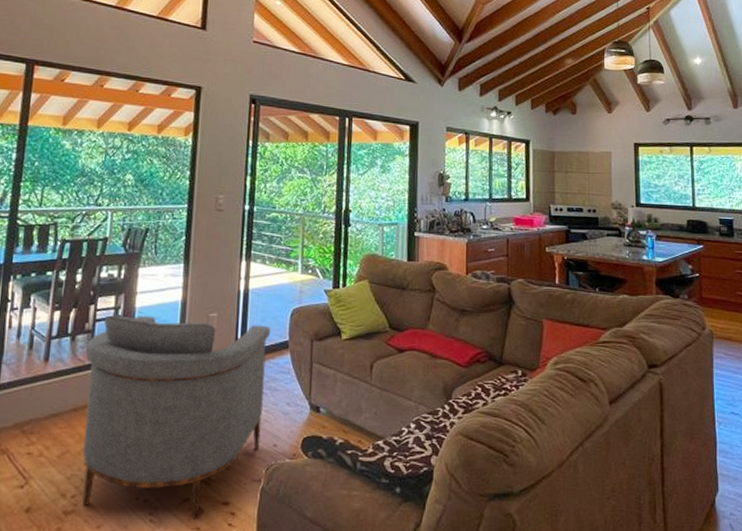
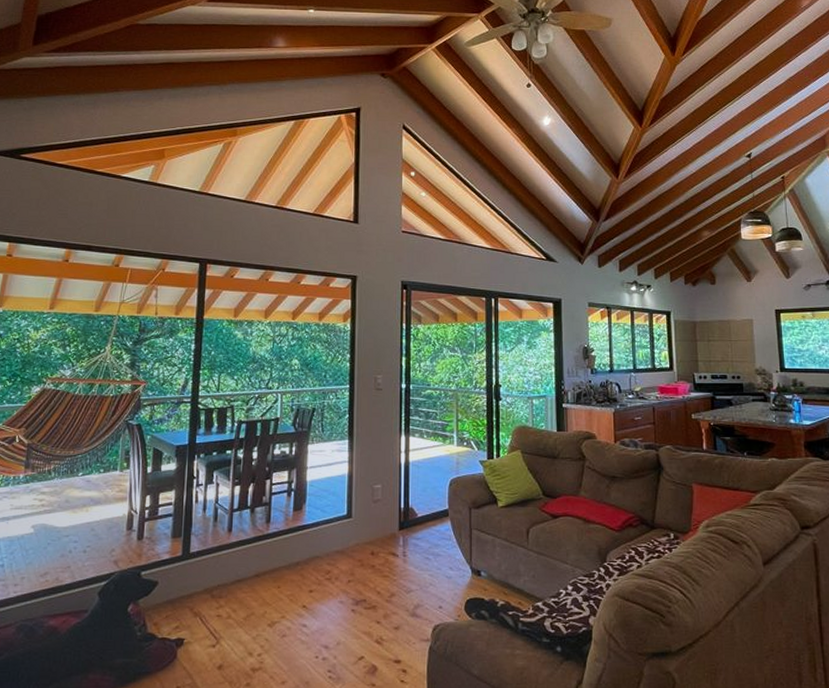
armchair: present [82,315,271,521] -> none [264,489,432,678]

